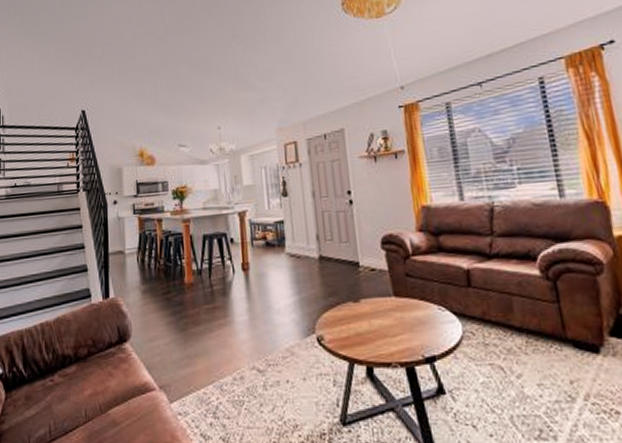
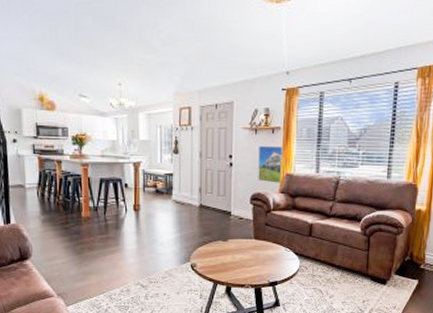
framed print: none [382,173,415,220] -> present [258,146,282,183]

